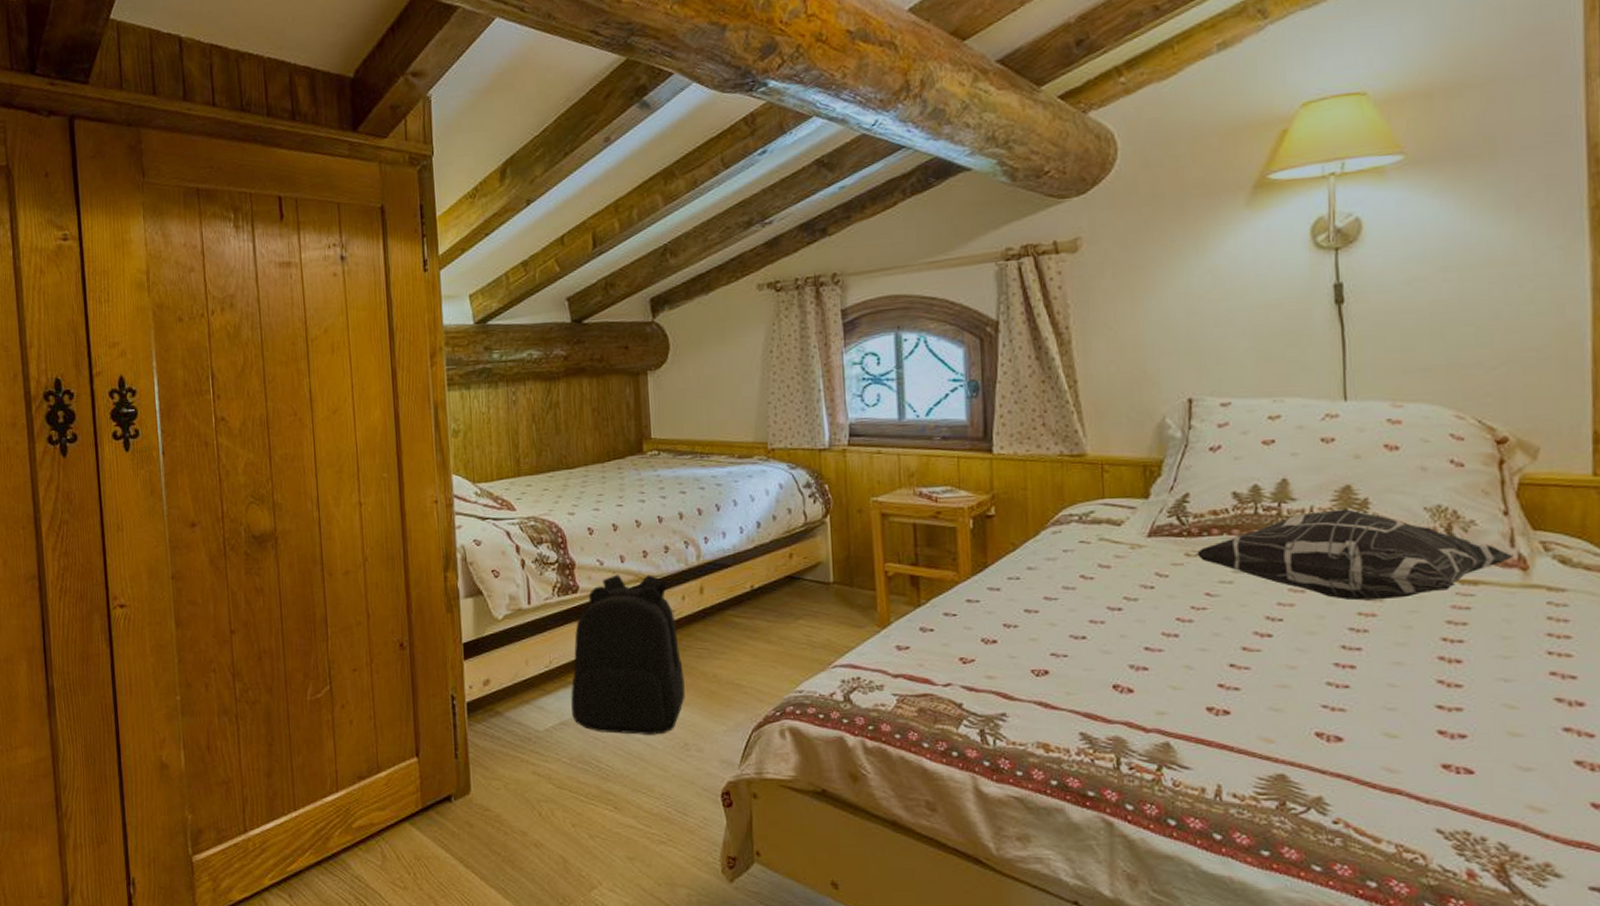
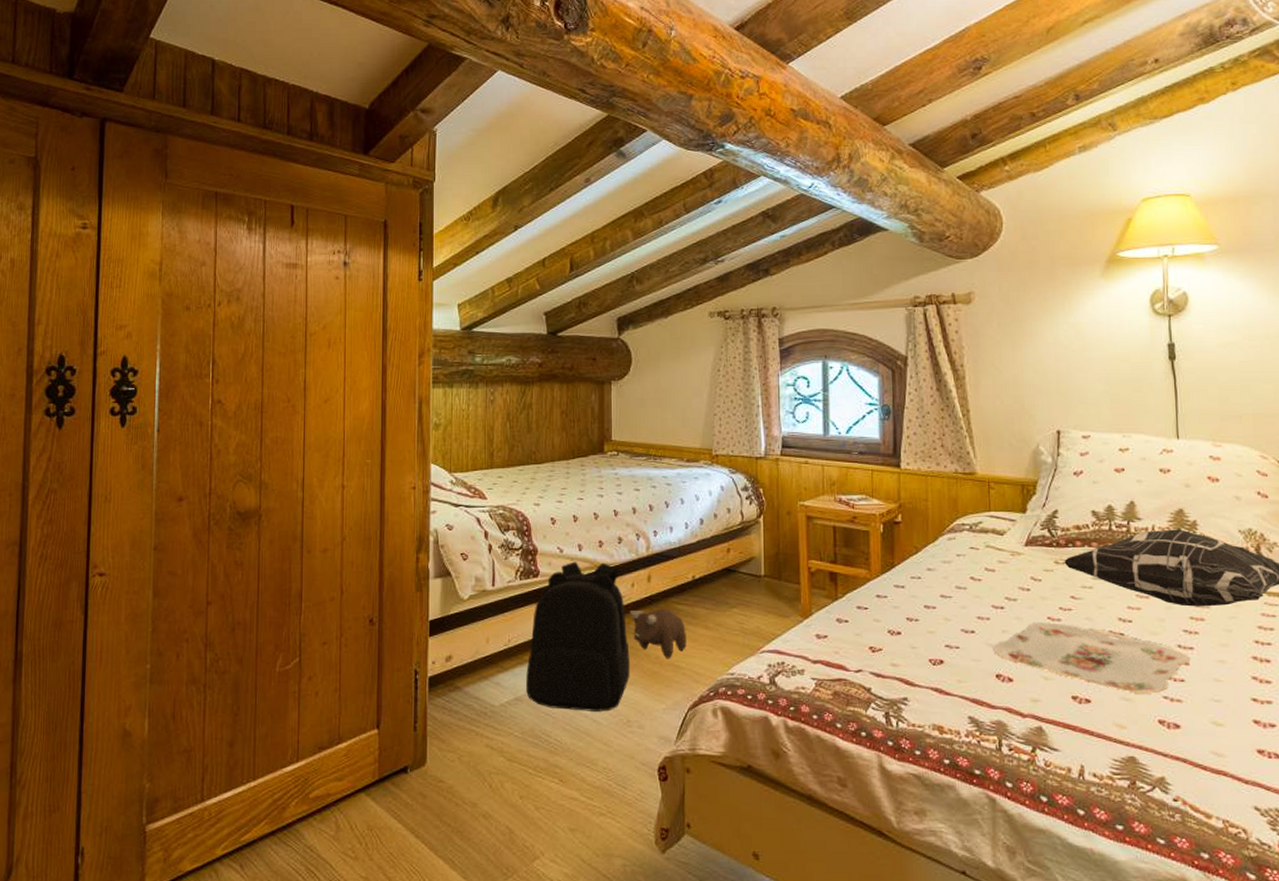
plush toy: none [681,622,747,678] -> present [629,608,686,659]
serving tray: none [1109,624,1358,703] -> present [993,622,1191,694]

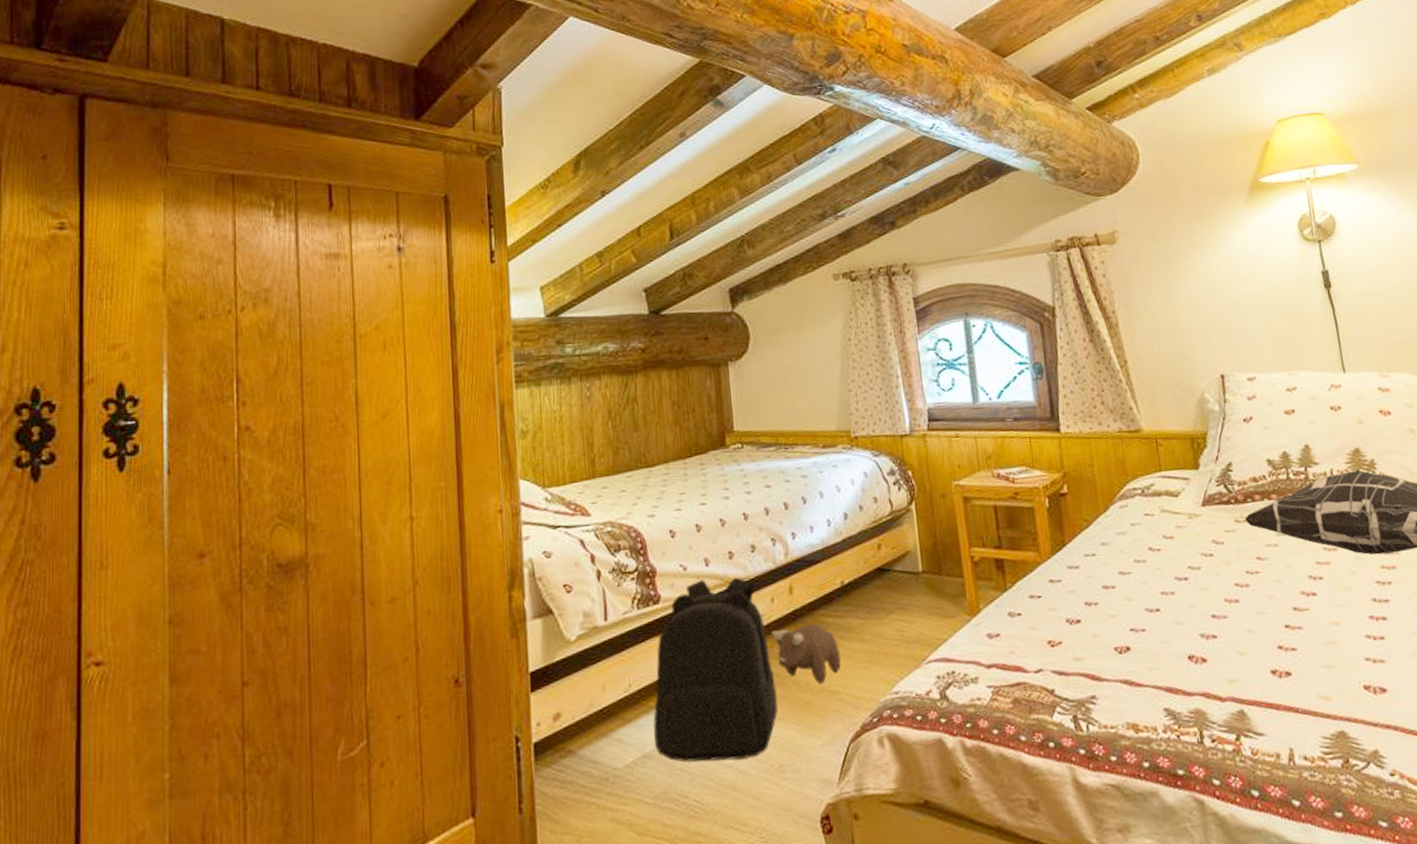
serving tray: present [993,622,1191,694] -> none [1181,589,1388,659]

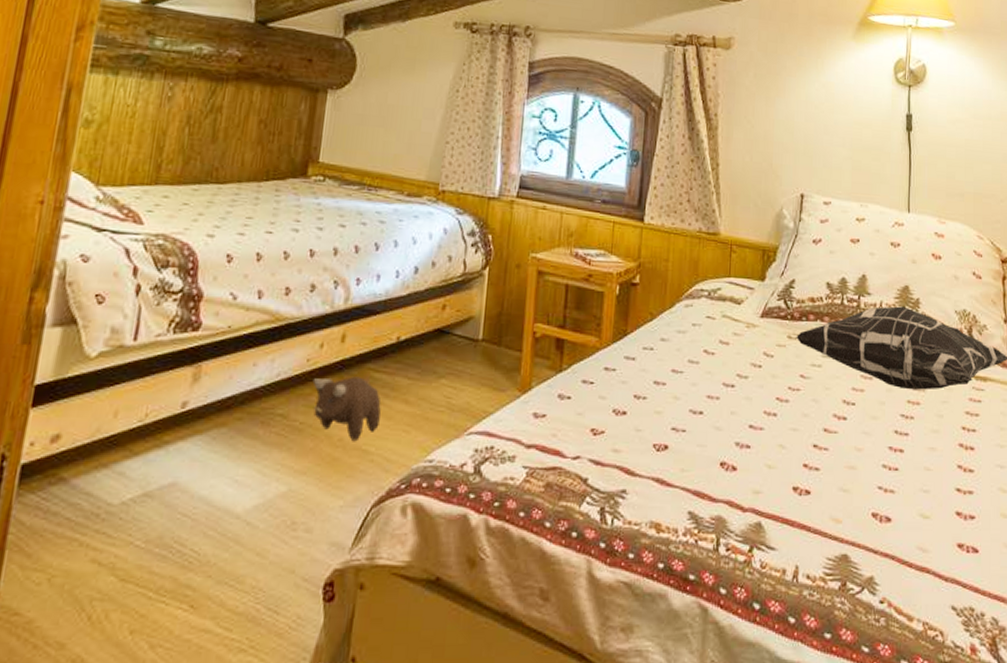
backpack: present [653,577,778,763] -> none [160,312,308,511]

